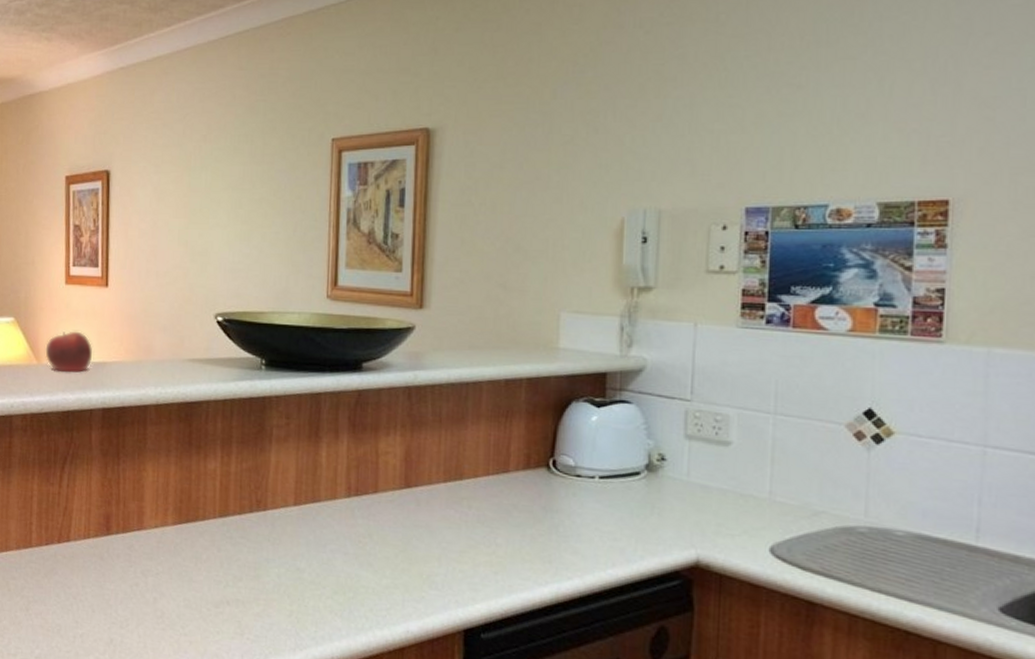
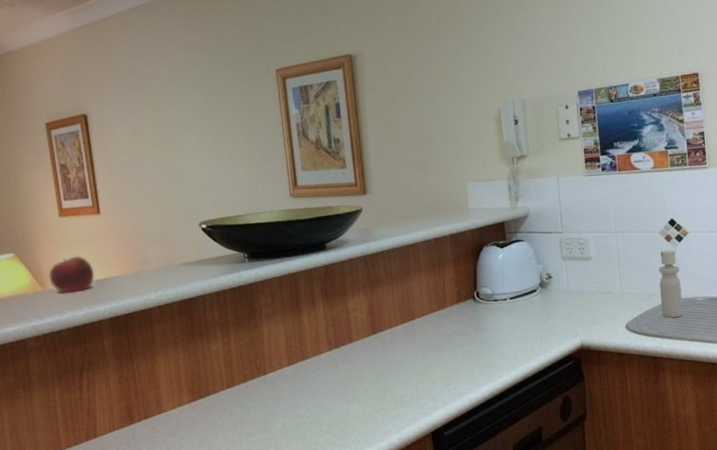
spray bottle: none [831,451,871,553] -> present [658,249,683,318]

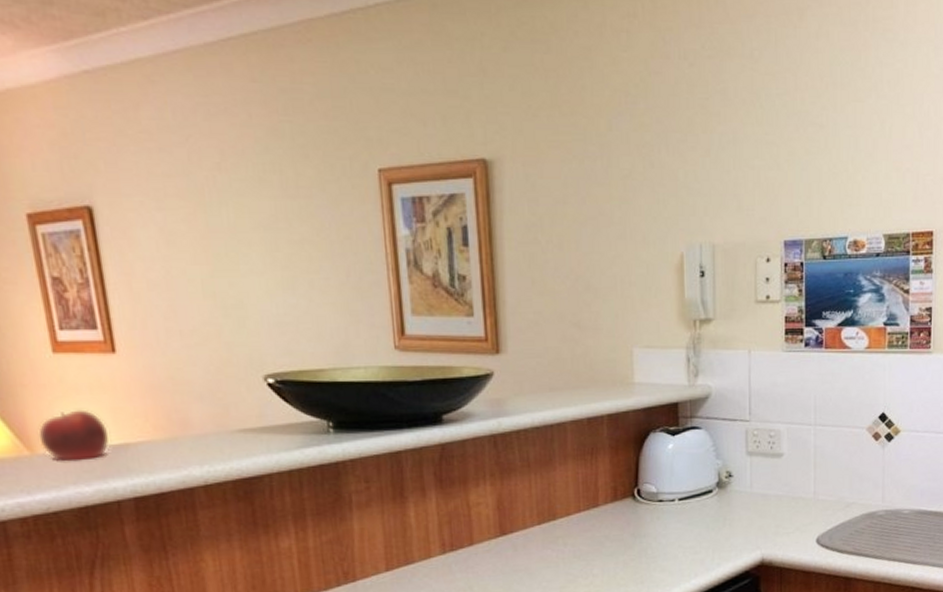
spray bottle: present [658,249,683,318] -> none [860,449,886,532]

